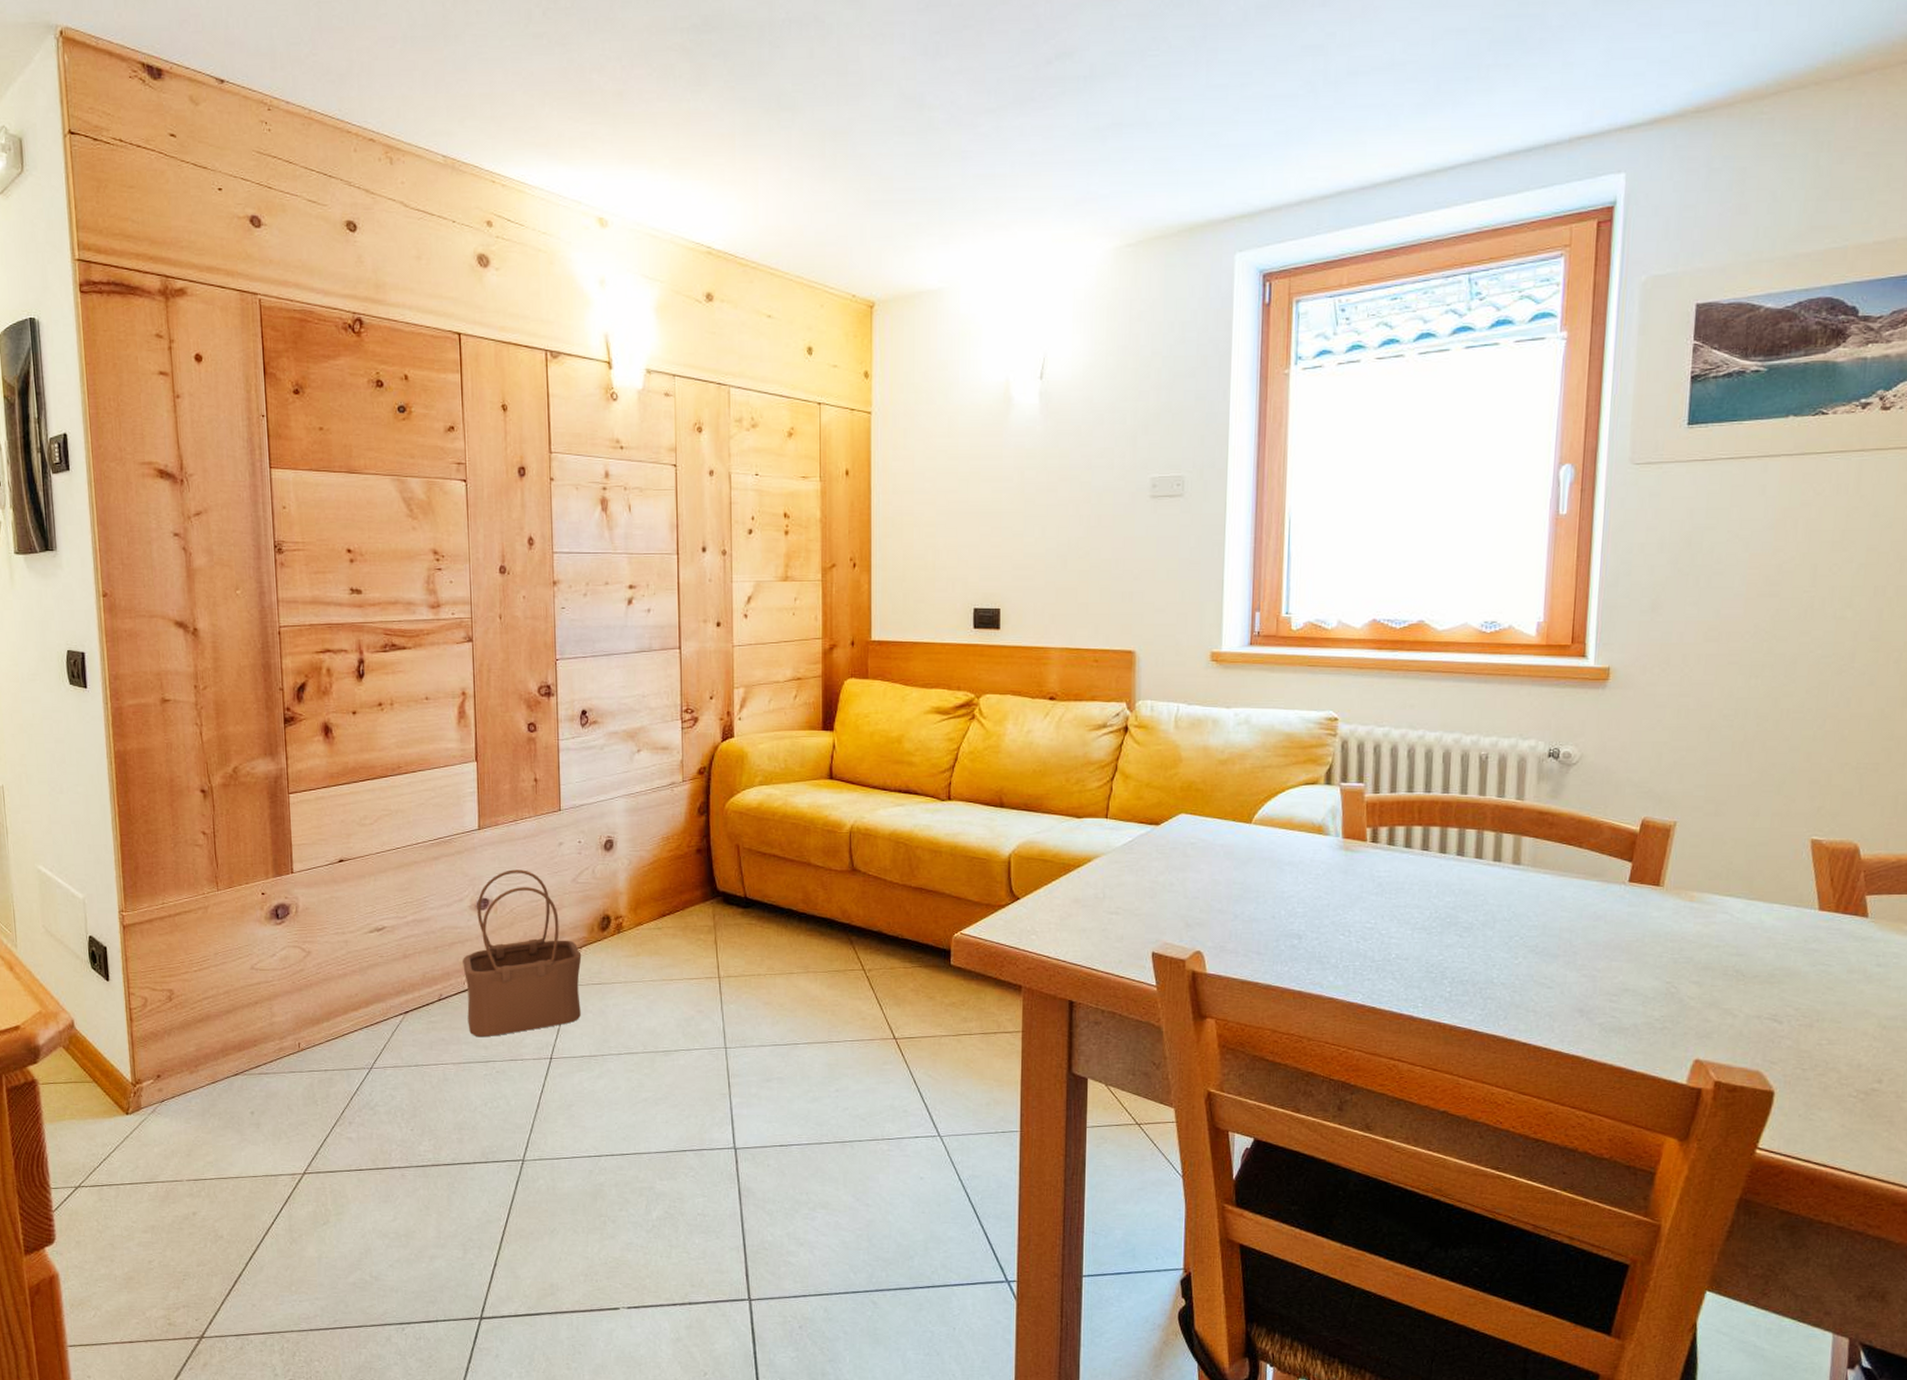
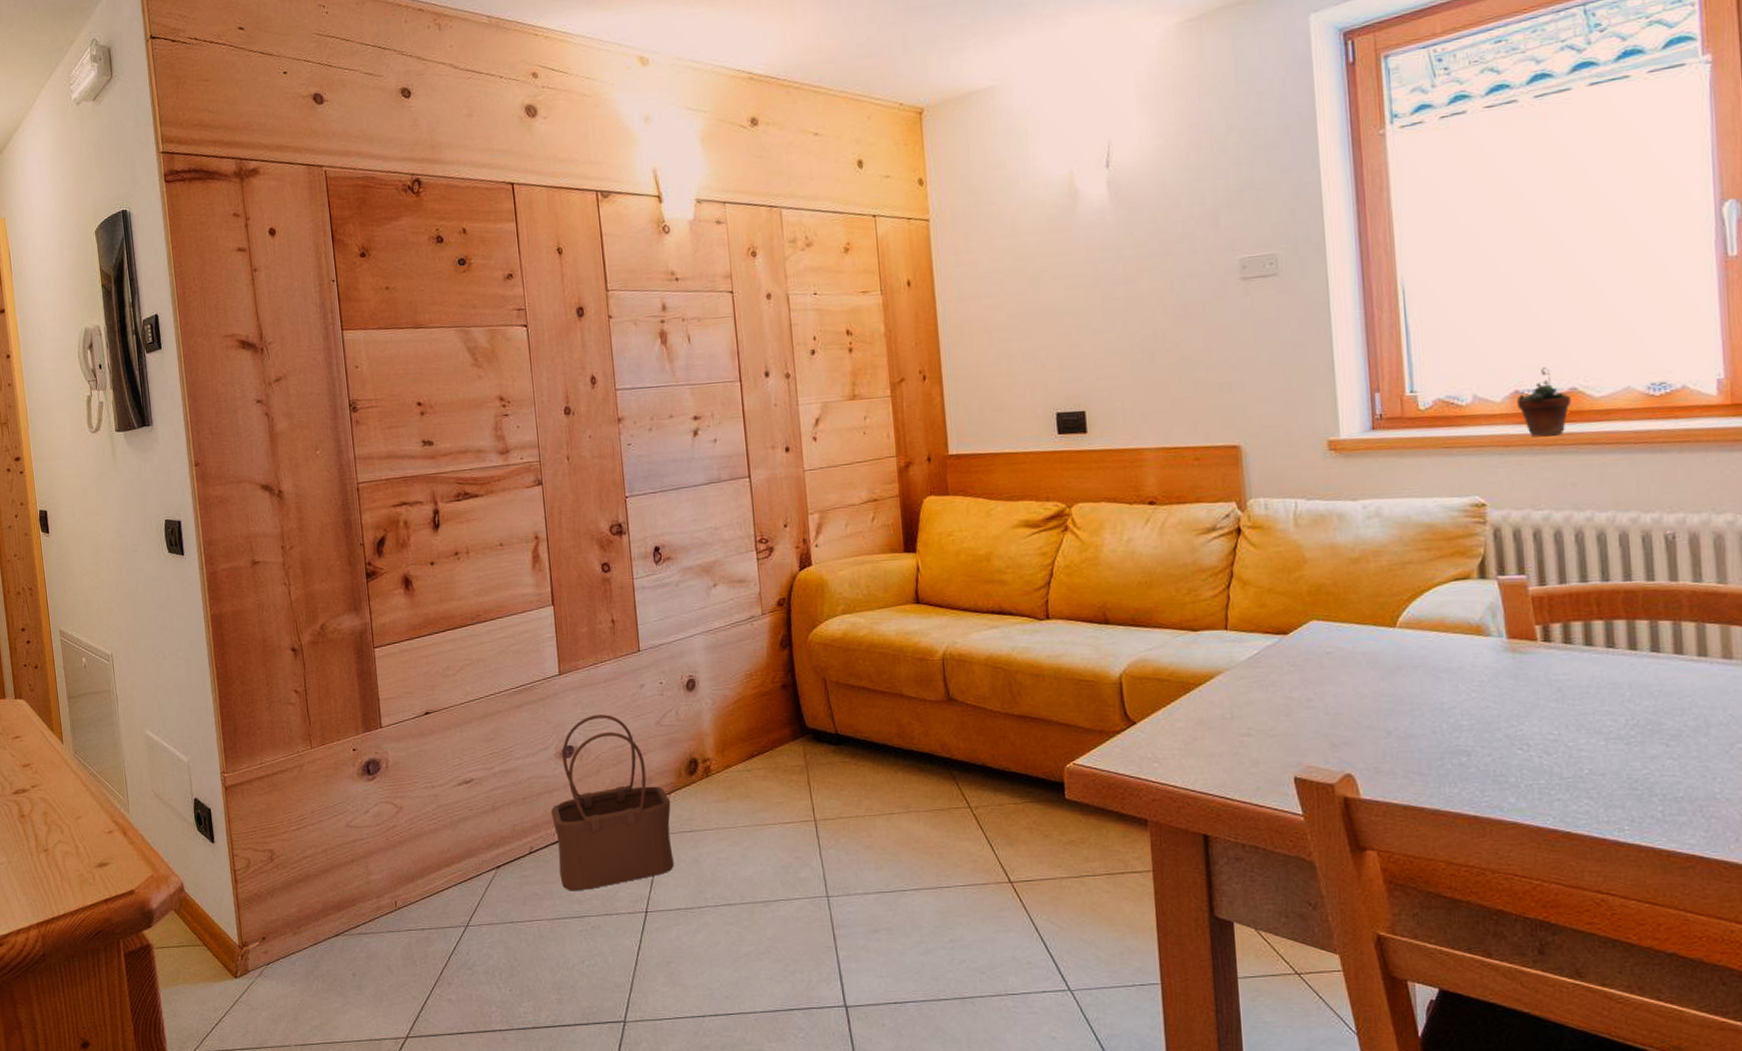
succulent plant: none [1374,600,1418,662] -> present [1517,367,1571,437]

